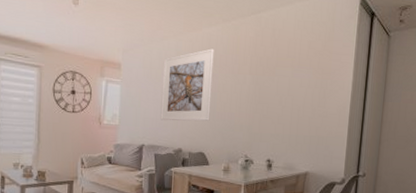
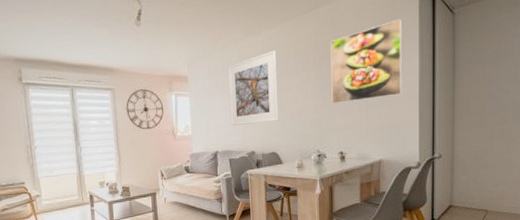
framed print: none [264,34,341,111] -> present [330,19,403,104]

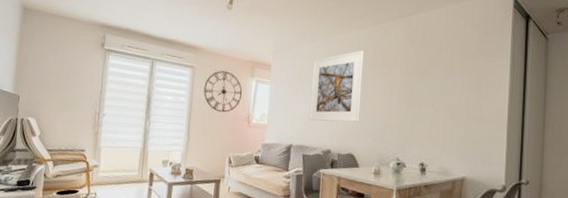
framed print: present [330,19,403,104] -> none [416,37,495,113]

